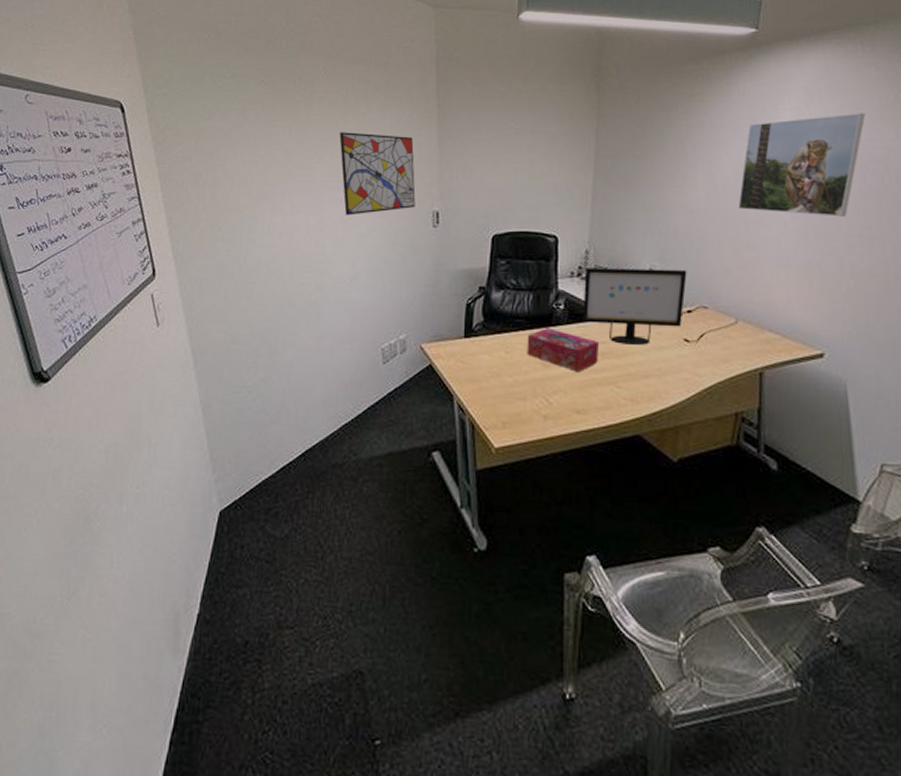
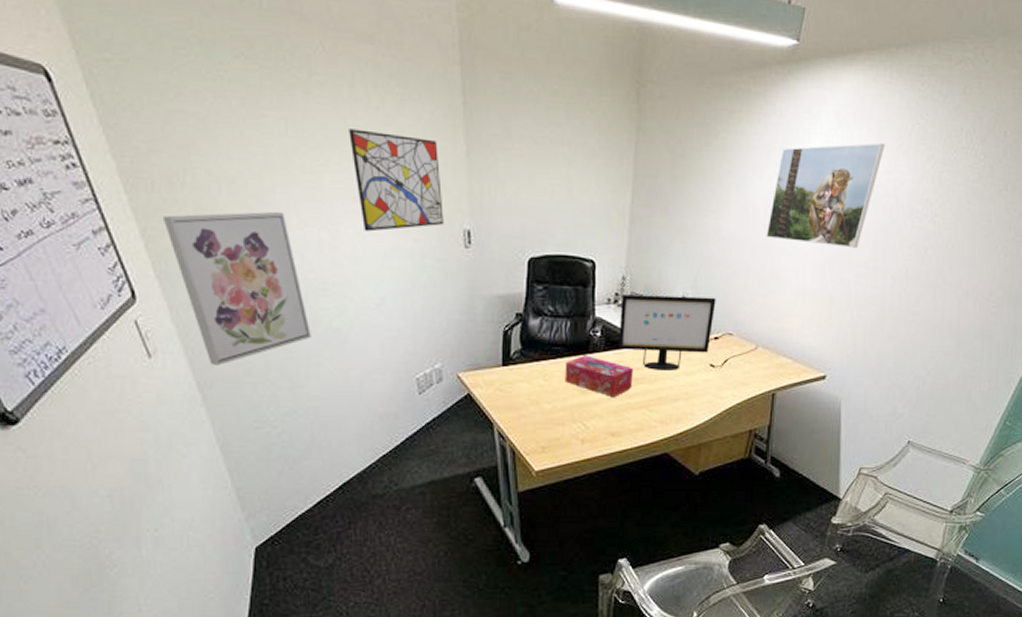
wall art: none [185,201,292,335] -> present [162,211,311,367]

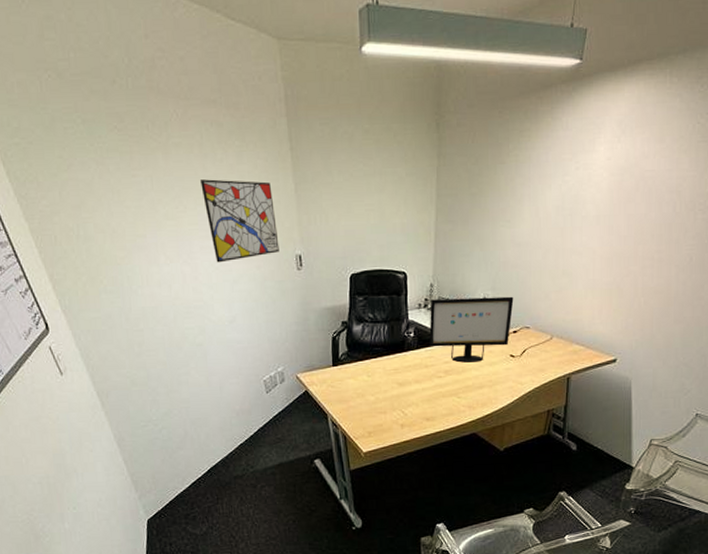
wall art: present [162,211,311,367] -> none [64,252,180,379]
tissue box: present [565,355,633,398] -> none [384,353,443,388]
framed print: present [766,143,886,248] -> none [557,144,667,243]

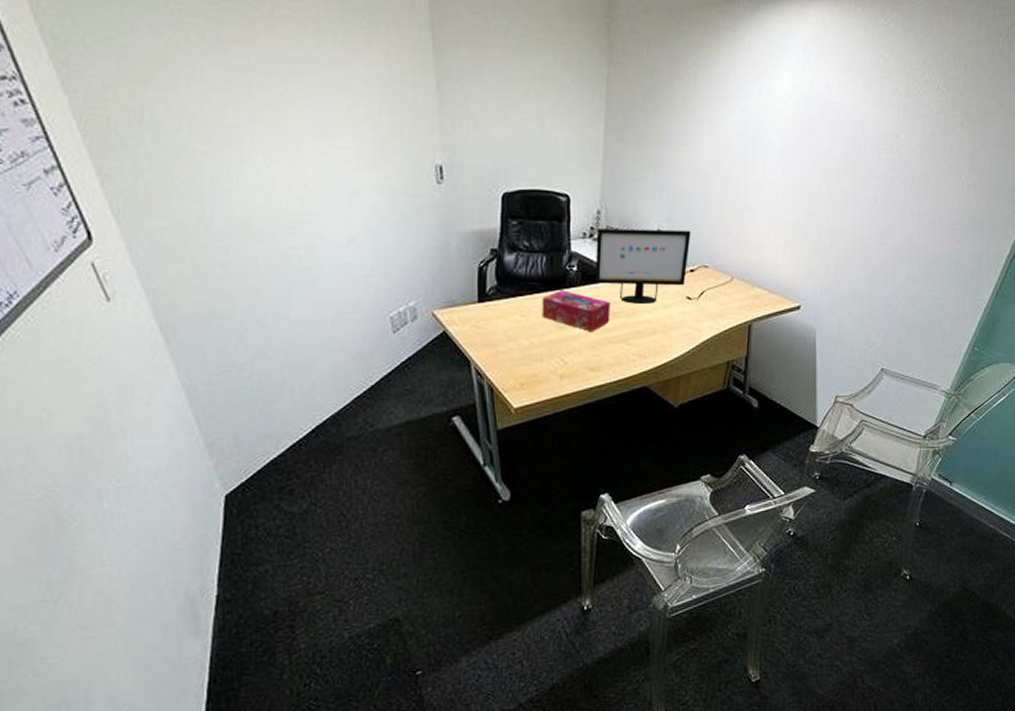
wall art: present [200,179,279,263] -> none [315,63,415,168]
tissue box: none [384,353,443,388] -> present [541,290,610,332]

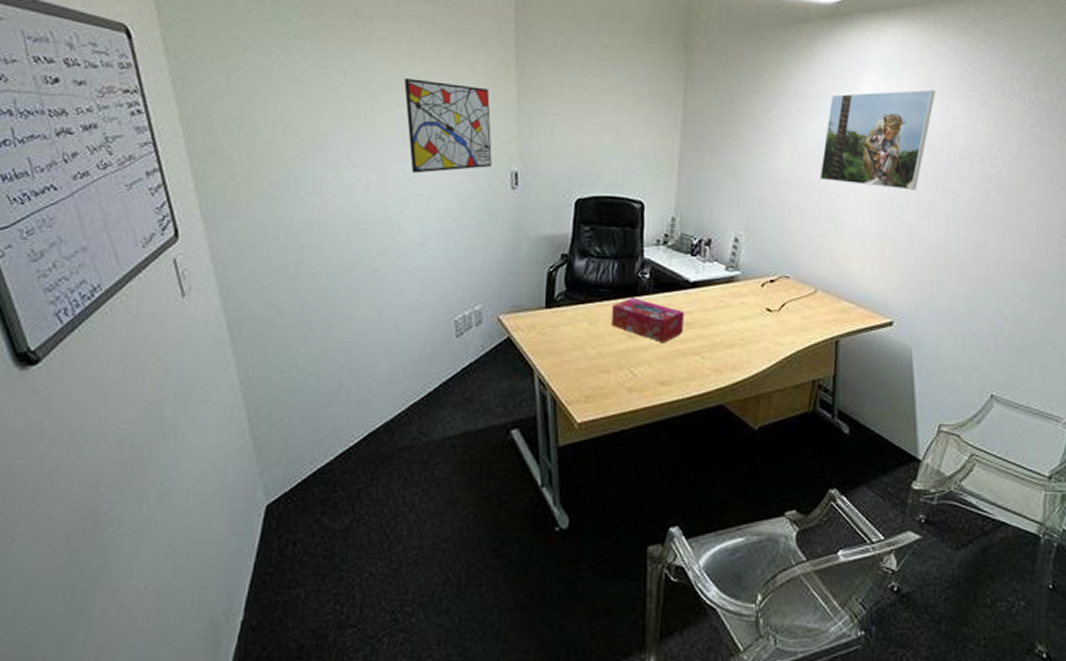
wall art: none [315,63,415,168] -> present [404,78,492,173]
computer monitor: present [595,228,691,304] -> none [668,236,771,315]
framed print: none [738,76,852,180] -> present [819,89,936,190]

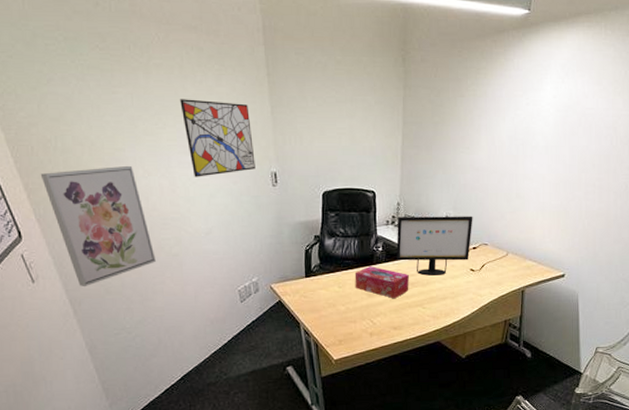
wall art: none [215,154,350,306] -> present [40,165,156,287]
computer monitor: none [668,236,771,315] -> present [396,216,473,276]
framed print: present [819,89,936,190] -> none [511,87,604,171]

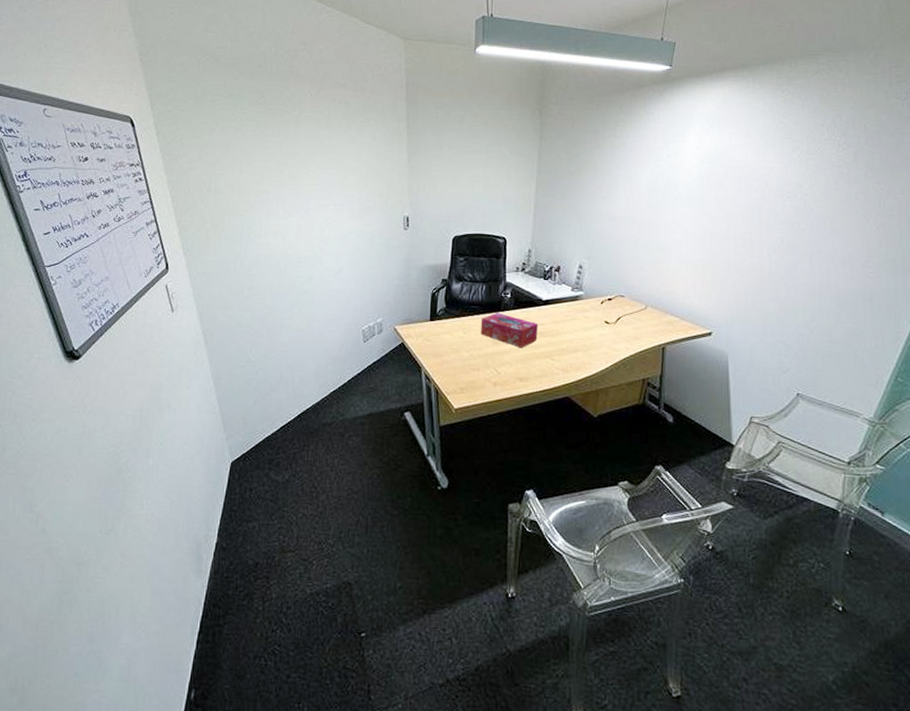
wall art: present [40,165,156,287] -> none [192,206,286,319]
wall art: present [180,99,256,177] -> none [324,147,389,219]
computer monitor: present [396,216,473,276] -> none [525,264,609,326]

